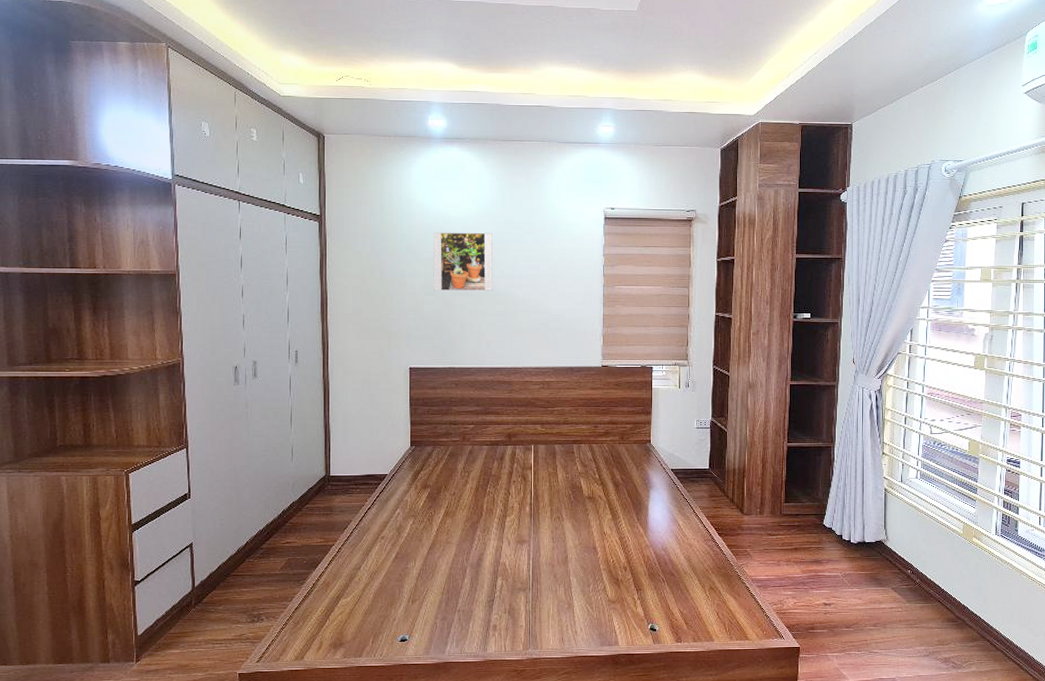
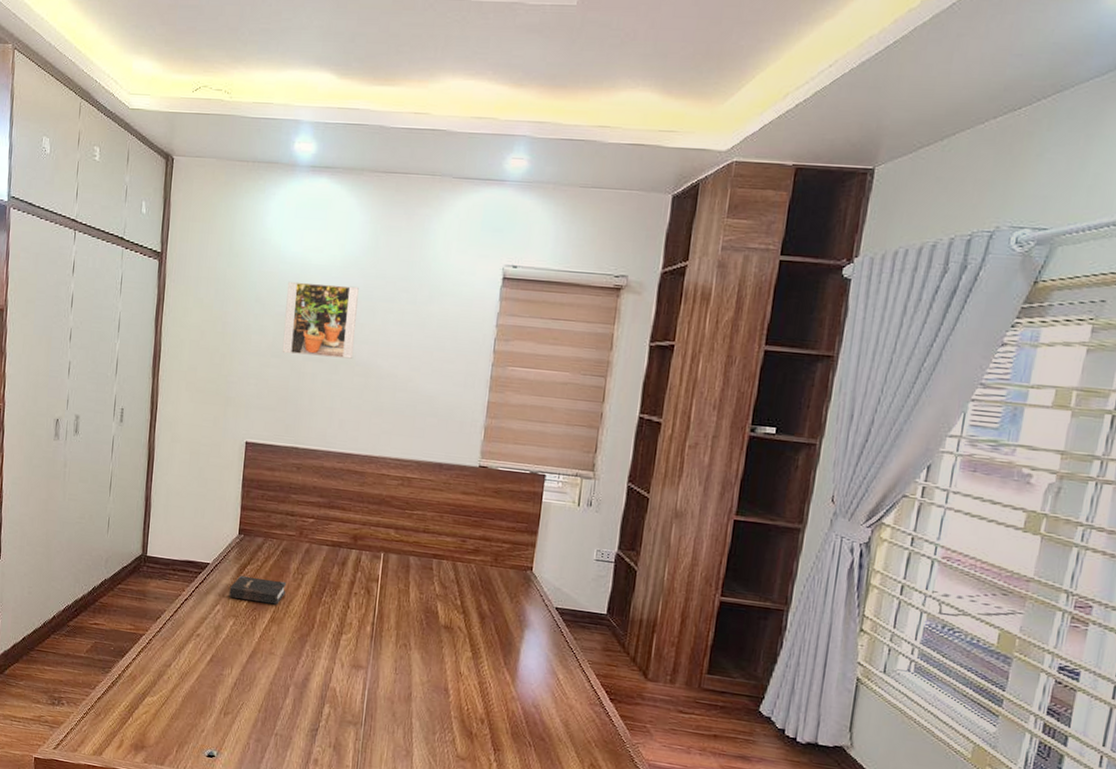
hardback book: none [407,480,456,501] -> present [229,575,287,605]

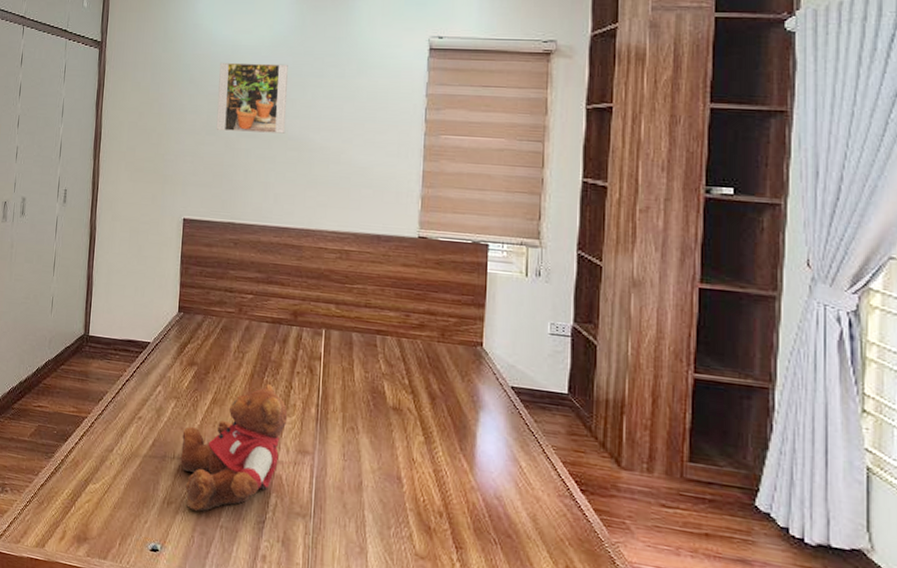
hardback book: present [229,575,287,605] -> none [170,354,228,386]
teddy bear: none [238,604,344,721] -> present [180,384,288,512]

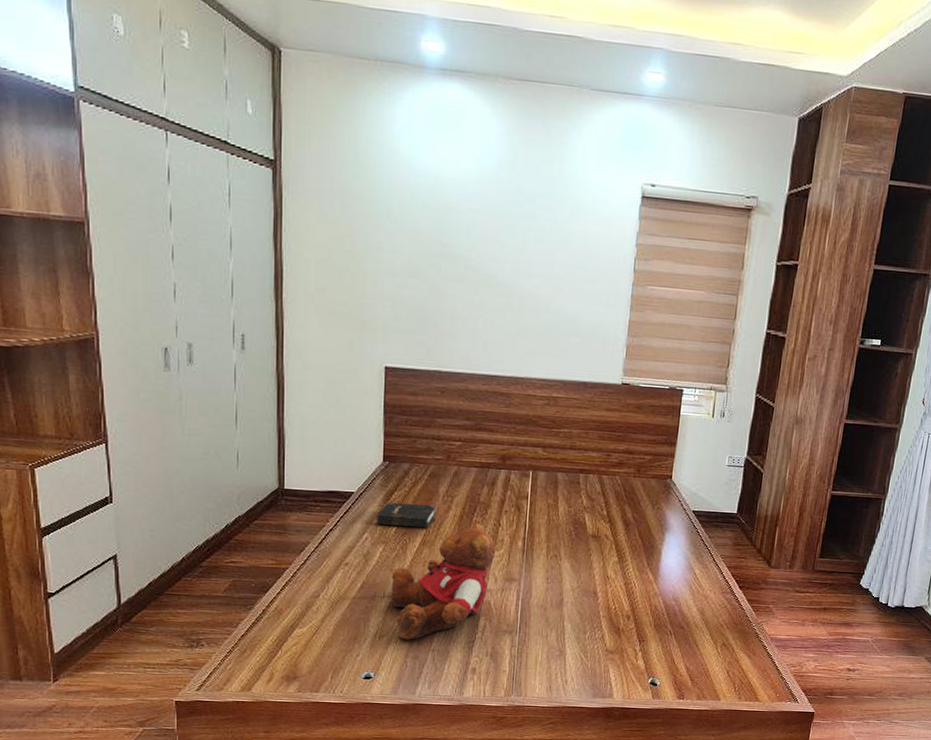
hardback book: none [170,354,228,386] -> present [376,502,436,528]
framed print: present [216,62,288,134] -> none [419,195,498,279]

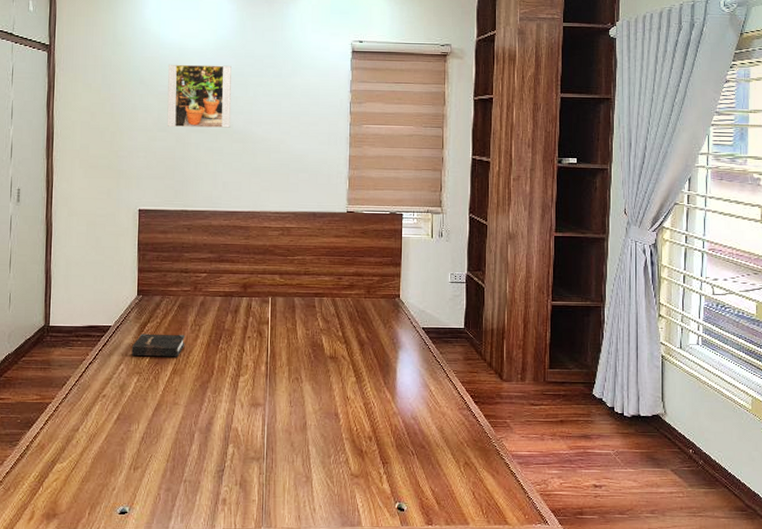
teddy bear: present [391,524,496,640] -> none [145,351,241,471]
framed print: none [419,195,498,279] -> present [167,64,232,128]

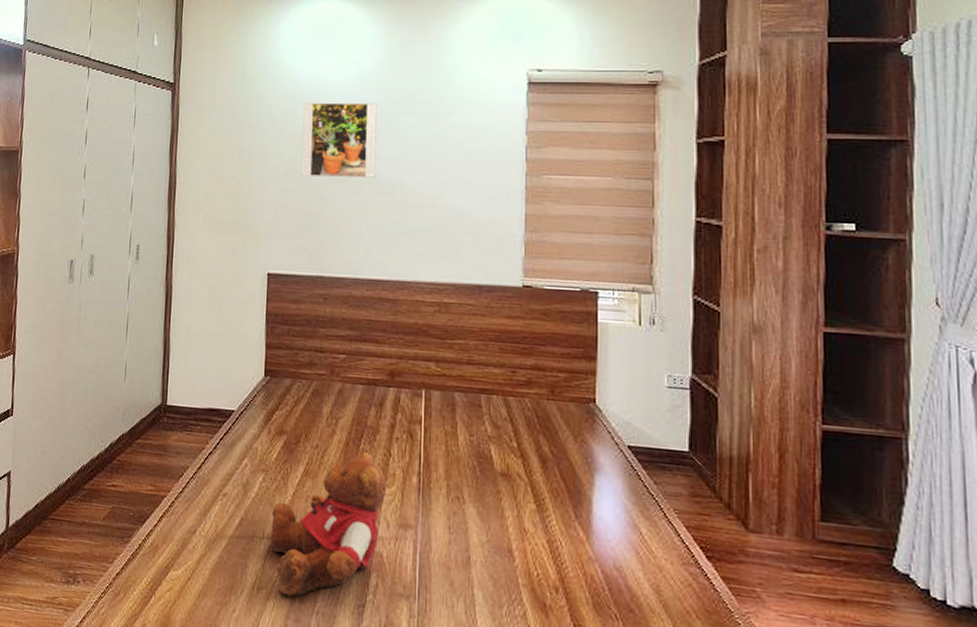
hardback book: present [131,333,185,357] -> none [257,422,320,456]
teddy bear: none [145,351,241,471] -> present [271,452,387,597]

